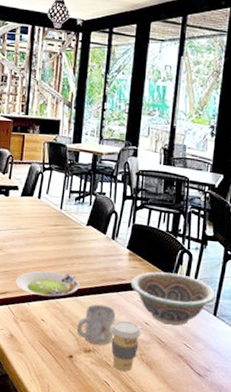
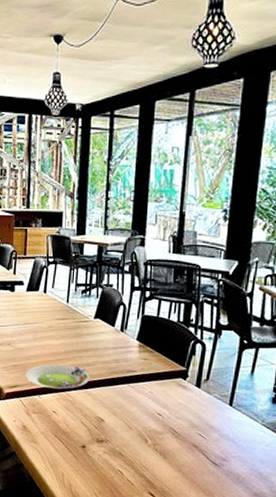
mug: present [76,304,116,345] -> none [88,396,127,436]
coffee cup: present [110,320,142,371] -> none [122,411,155,461]
decorative bowl: present [130,271,217,327] -> none [141,363,232,417]

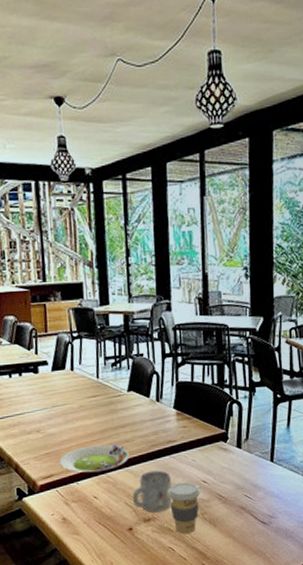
mug: none [88,396,127,436] -> present [132,470,173,513]
coffee cup: none [122,411,155,461] -> present [168,482,201,534]

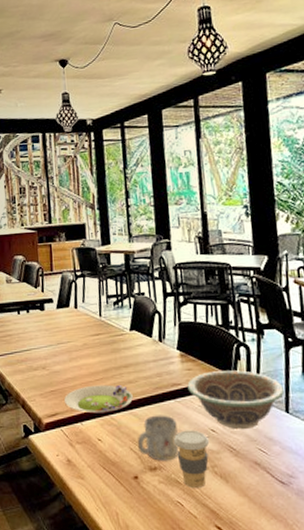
decorative bowl: none [182,426,271,480] -> present [187,370,285,430]

